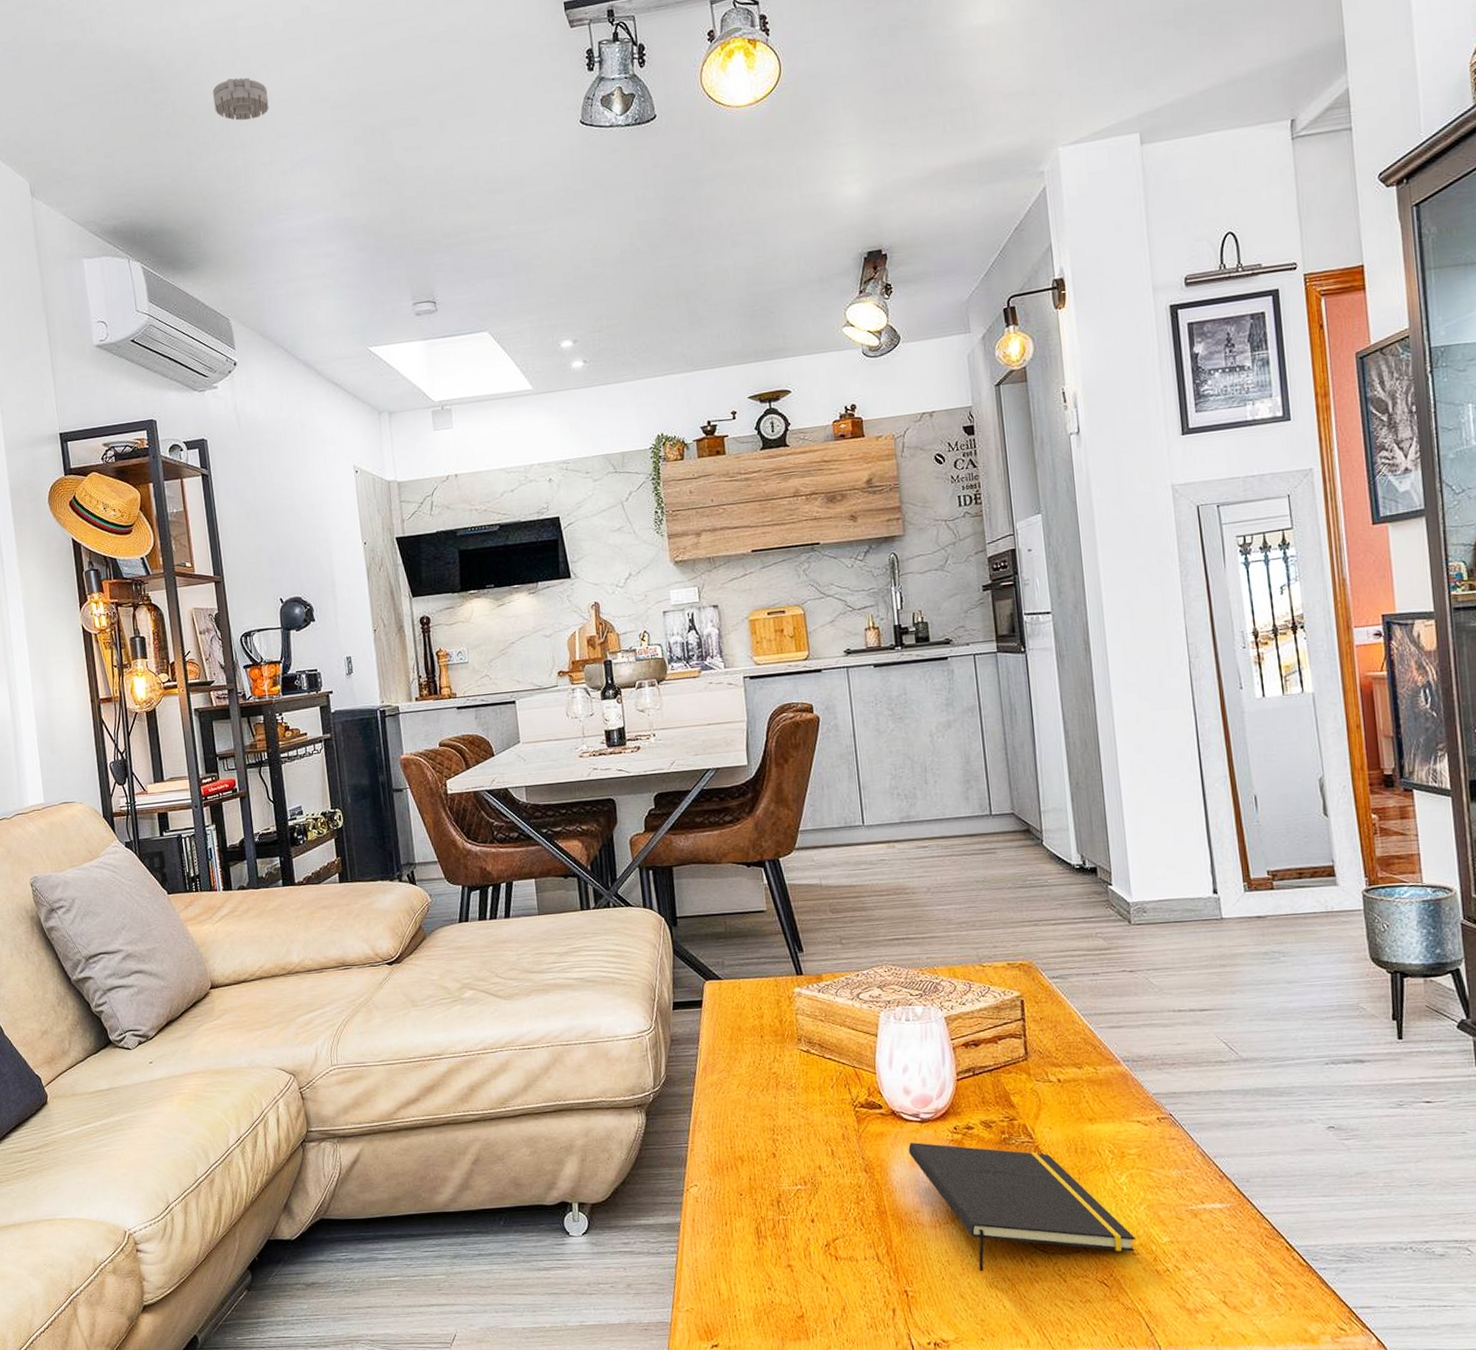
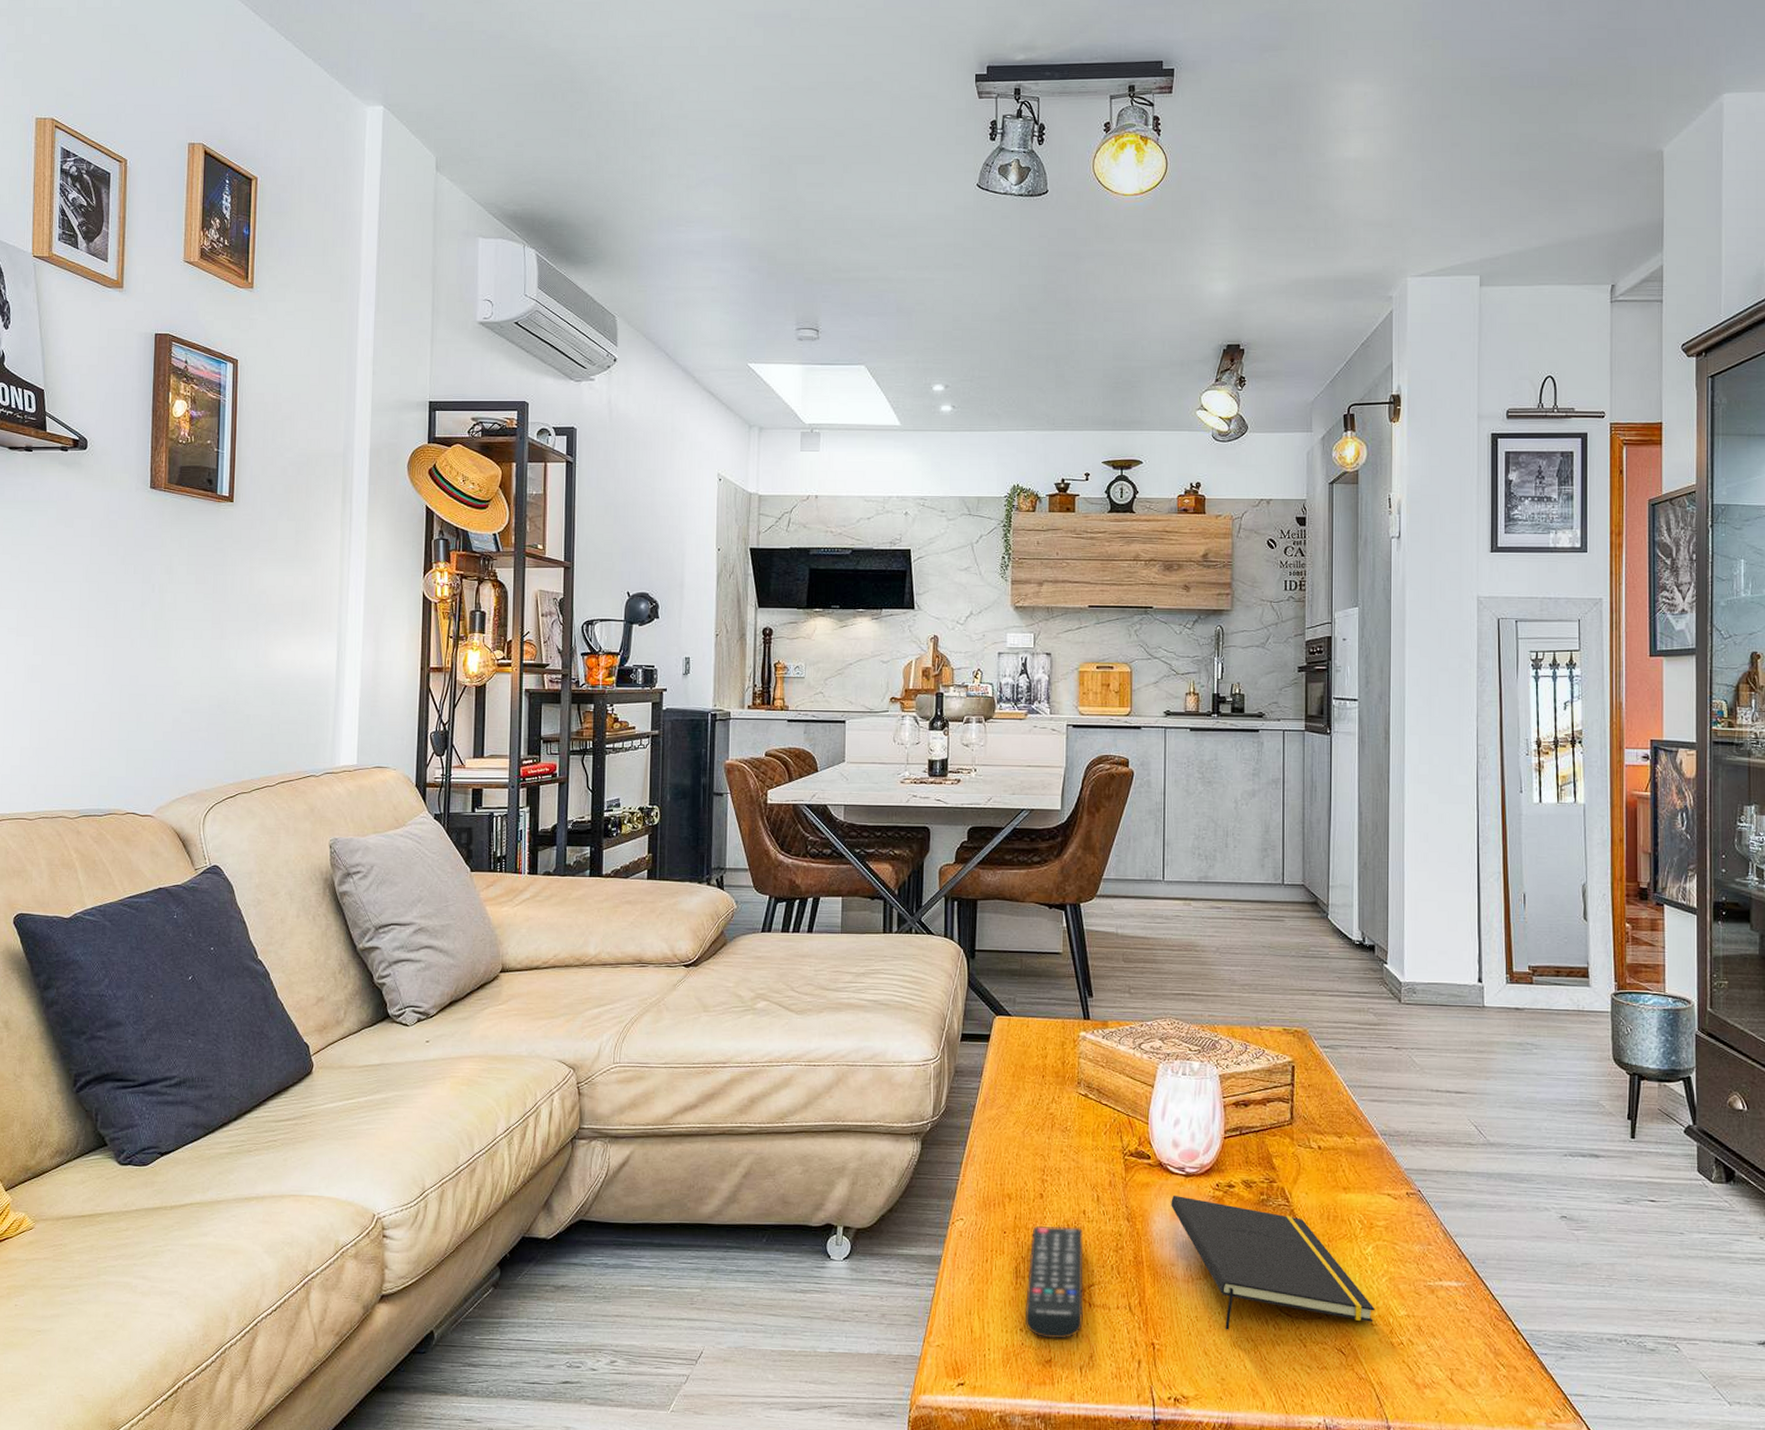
smoke detector: present [212,77,269,121] -> none [630,91,684,133]
remote control: none [768,1183,832,1295] -> present [1024,1226,1084,1339]

